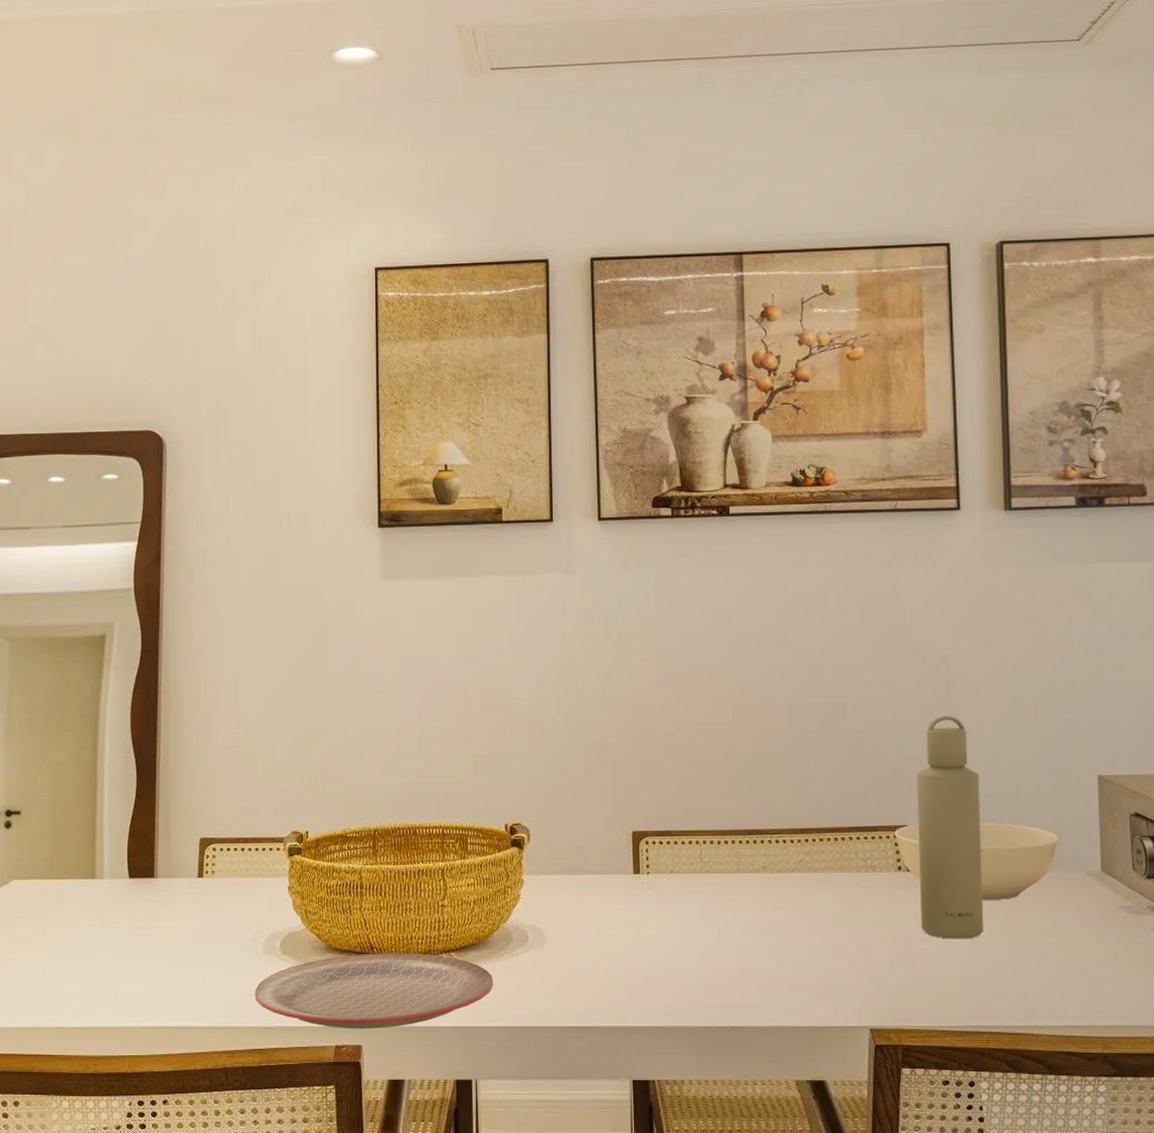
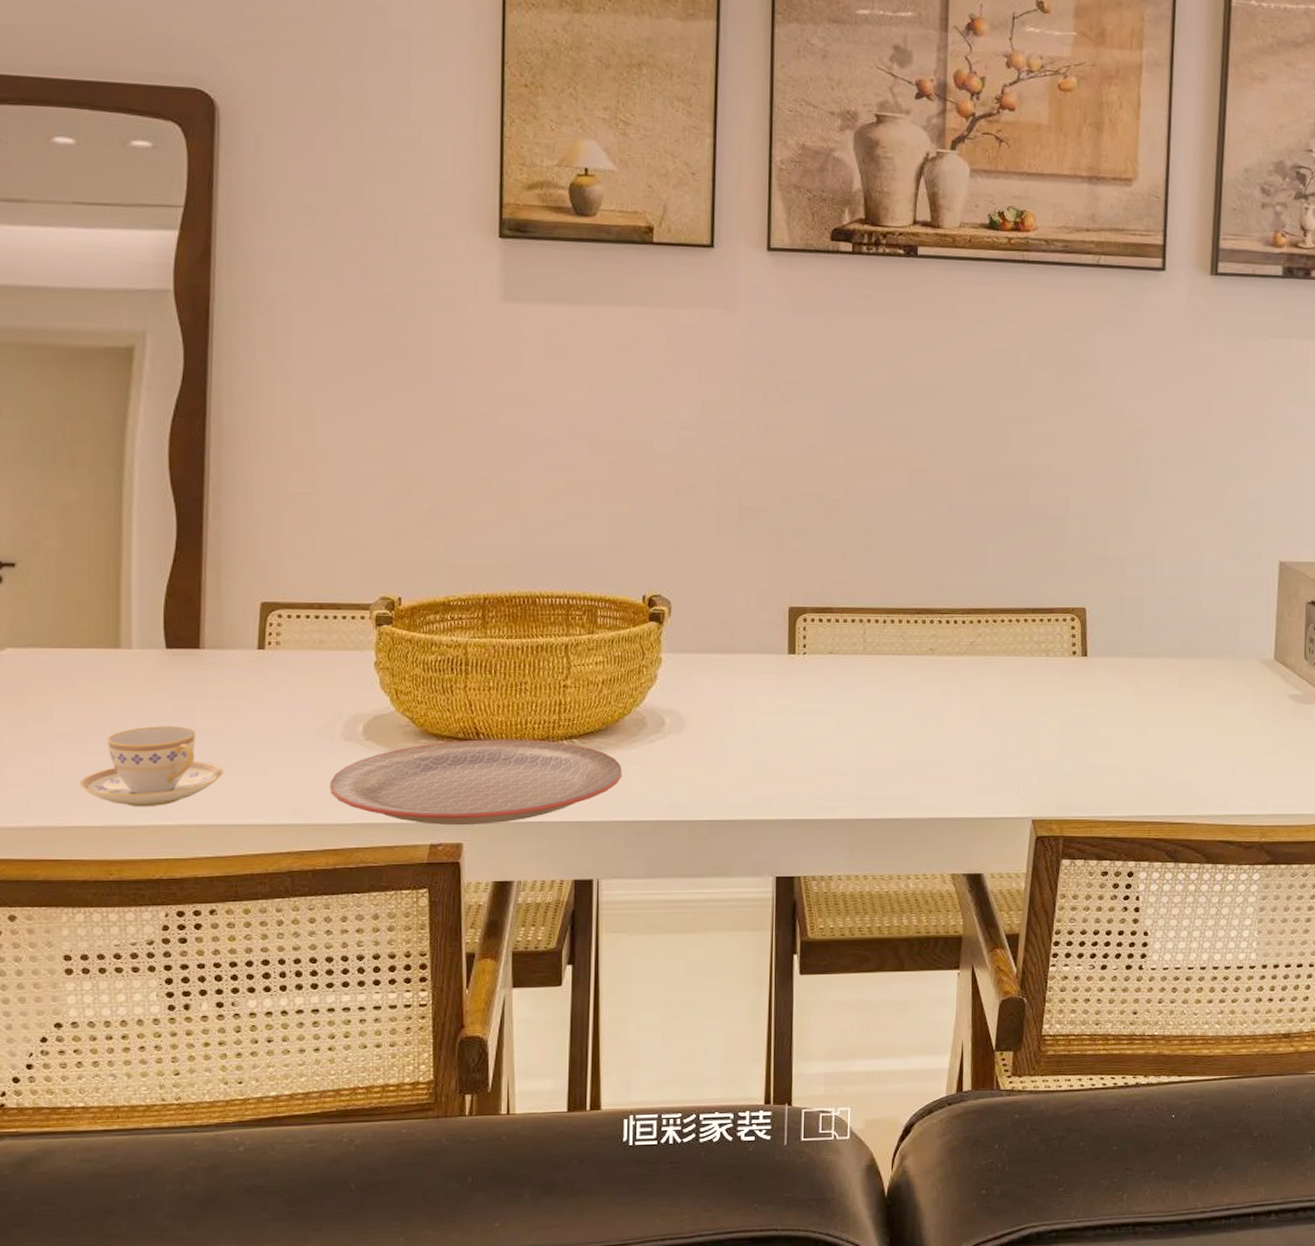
teacup: none [65,943,172,1012] -> present [79,726,223,807]
bowl: present [894,822,1059,900] -> none [1071,607,1236,687]
bottle: present [917,715,984,939] -> none [1092,492,1163,727]

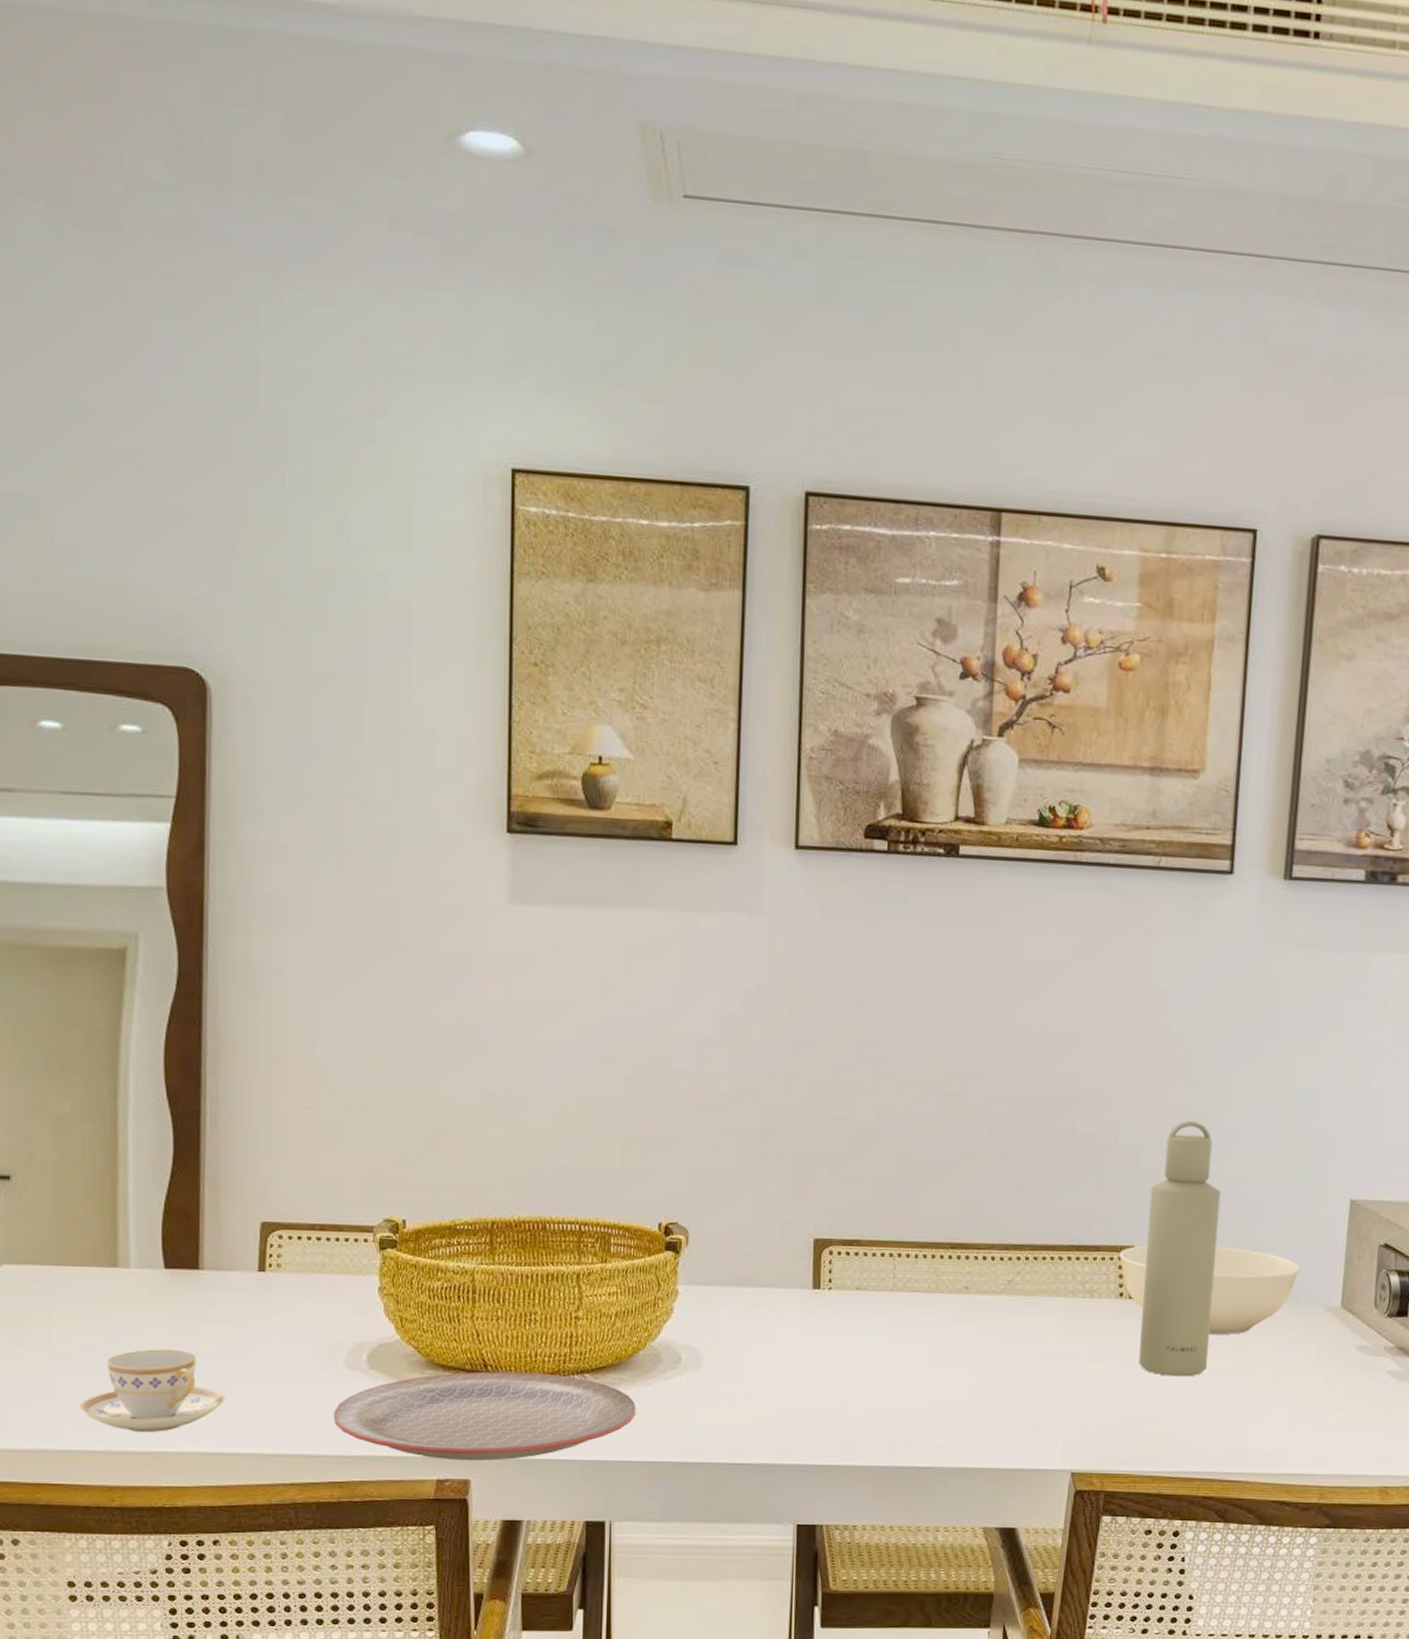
bowl: none [1071,607,1236,687] -> present [1119,1245,1300,1335]
bottle: none [1092,492,1163,727] -> present [1139,1120,1221,1377]

